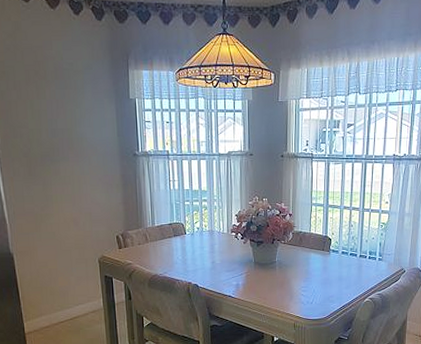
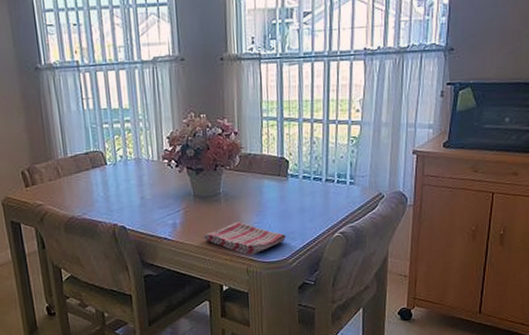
dish towel: none [260,285,326,314] -> present [203,221,286,256]

